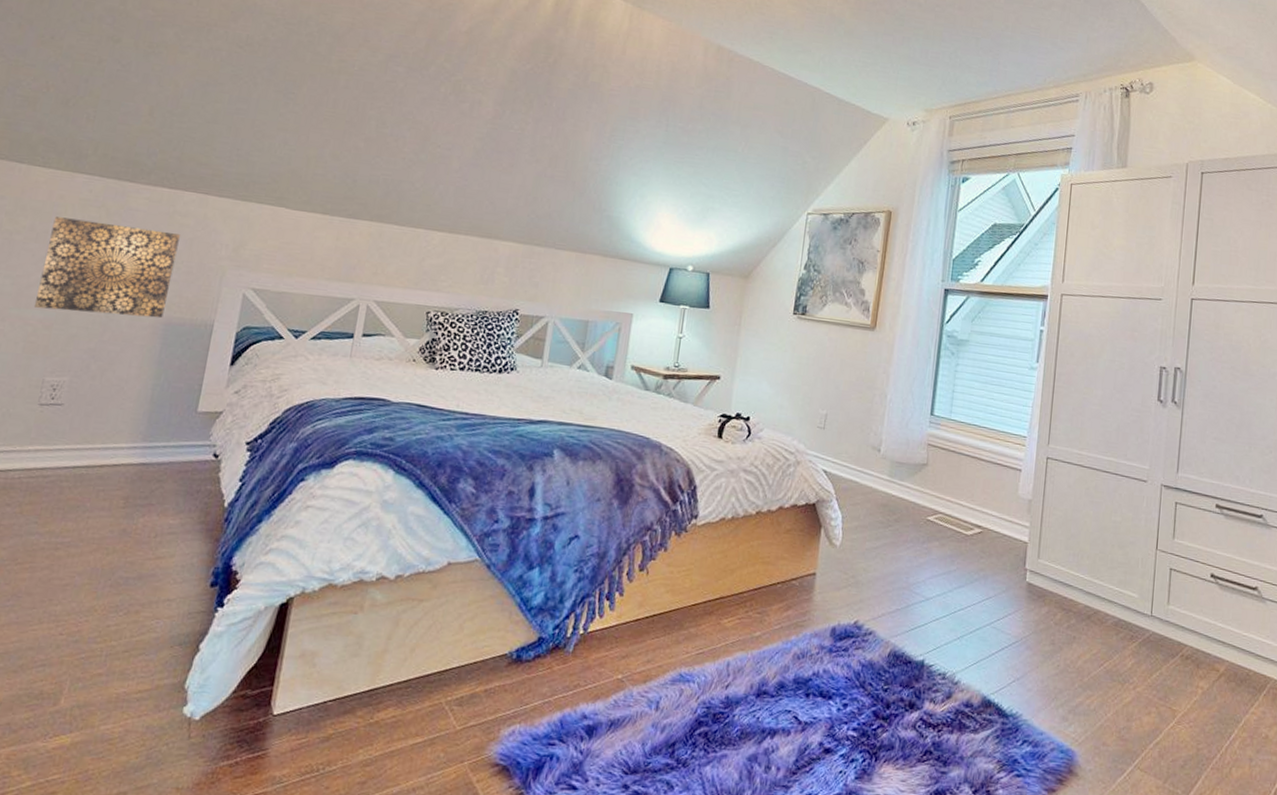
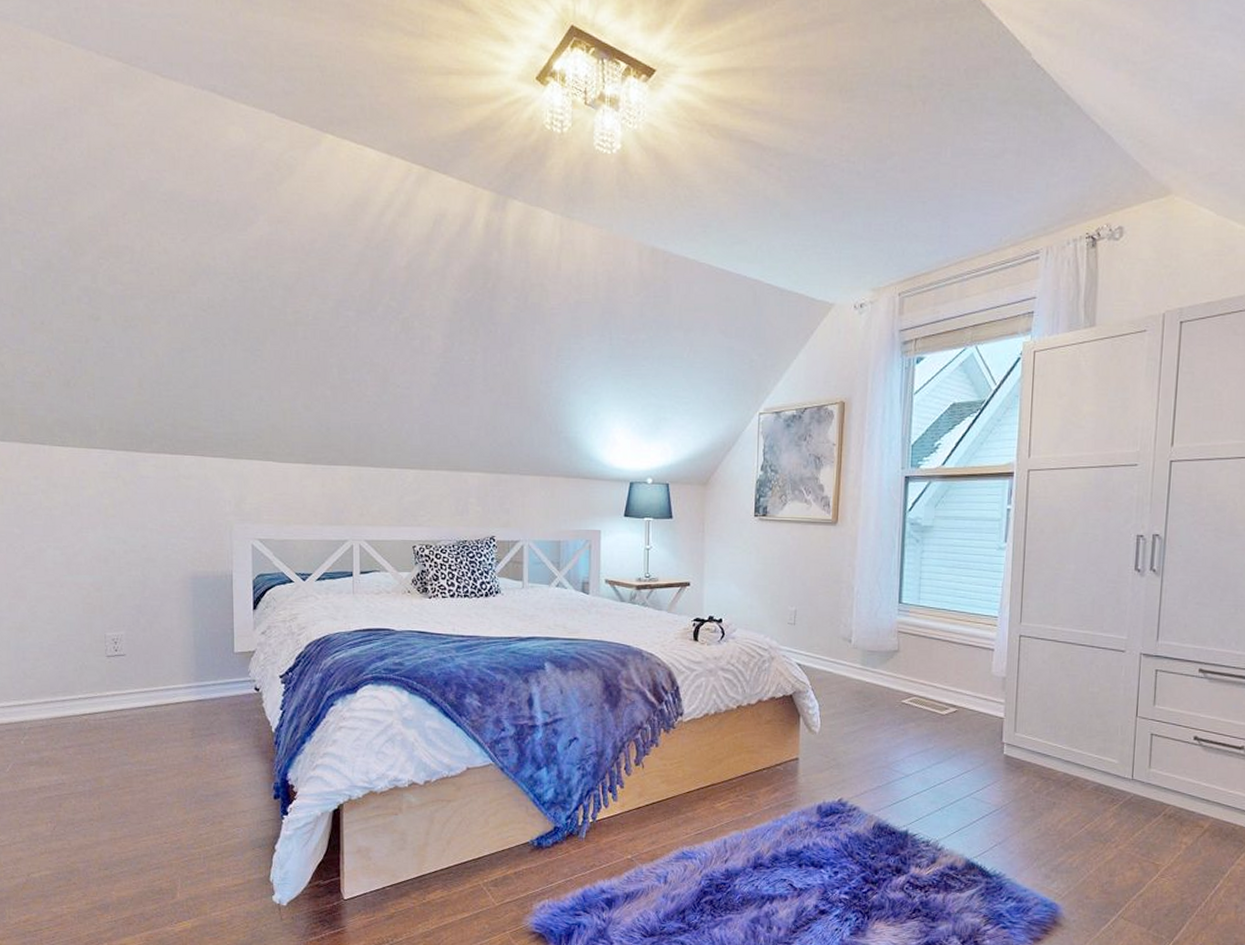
wall art: present [35,217,180,319] -> none [82,490,190,574]

